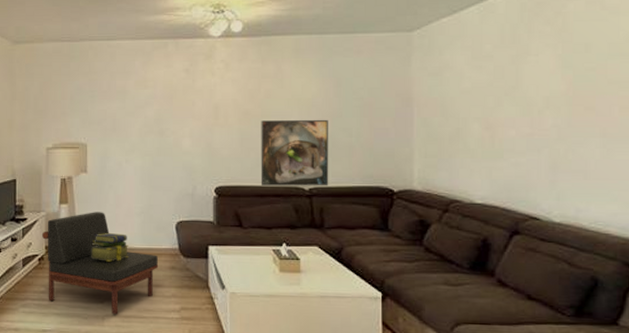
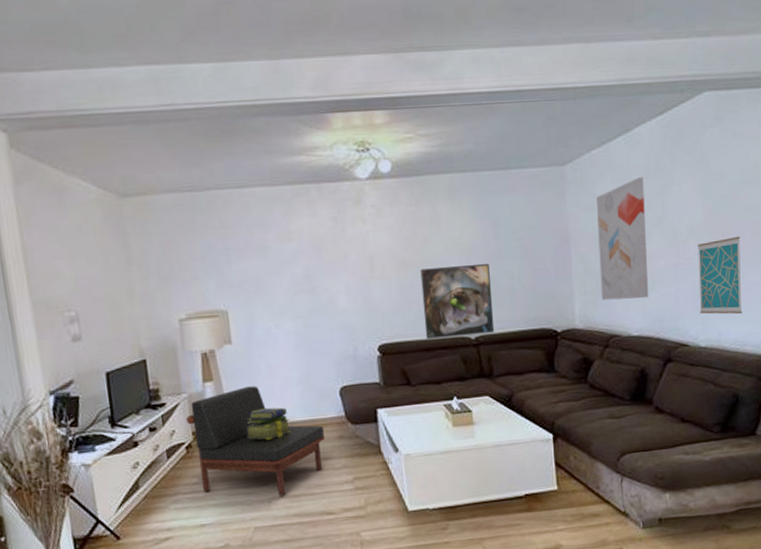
wall art: none [443,46,497,166] -> present [596,177,649,301]
wall art: none [554,110,607,192] -> present [697,236,742,315]

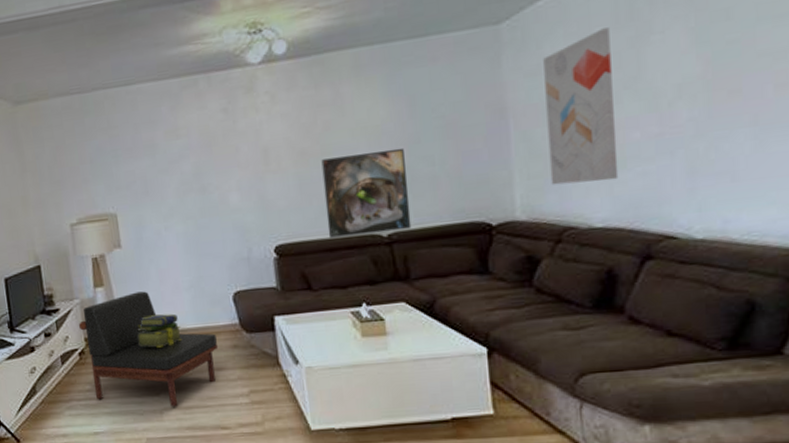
wall art: present [697,236,742,315] -> none [690,91,761,197]

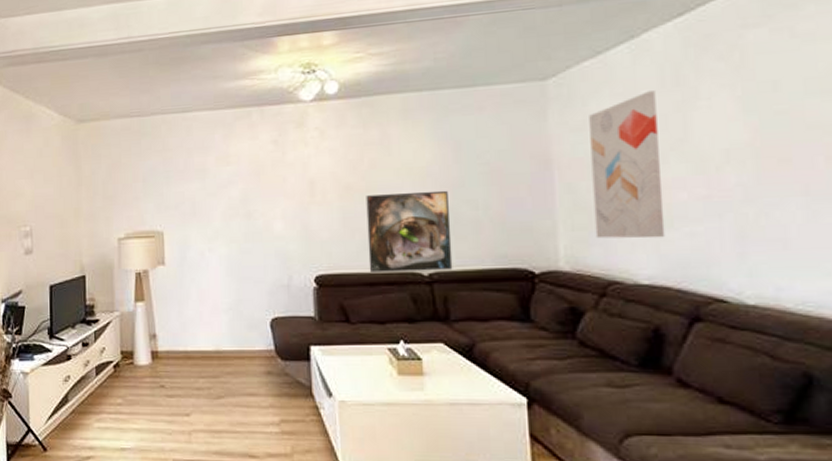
armchair: present [78,291,219,407] -> none [116,309,252,430]
stack of books: present [137,313,182,348] -> none [172,334,217,367]

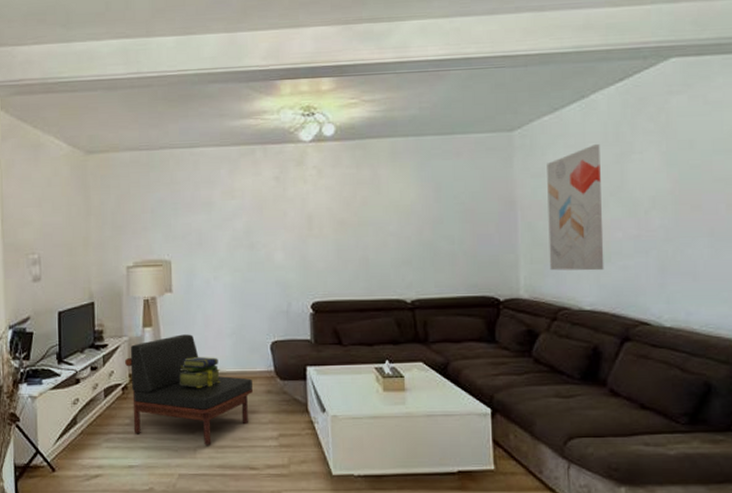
armchair: none [116,309,252,430] -> present [124,334,254,446]
stack of books: none [172,334,217,367] -> present [178,357,221,388]
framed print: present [366,190,453,272] -> none [358,226,432,299]

